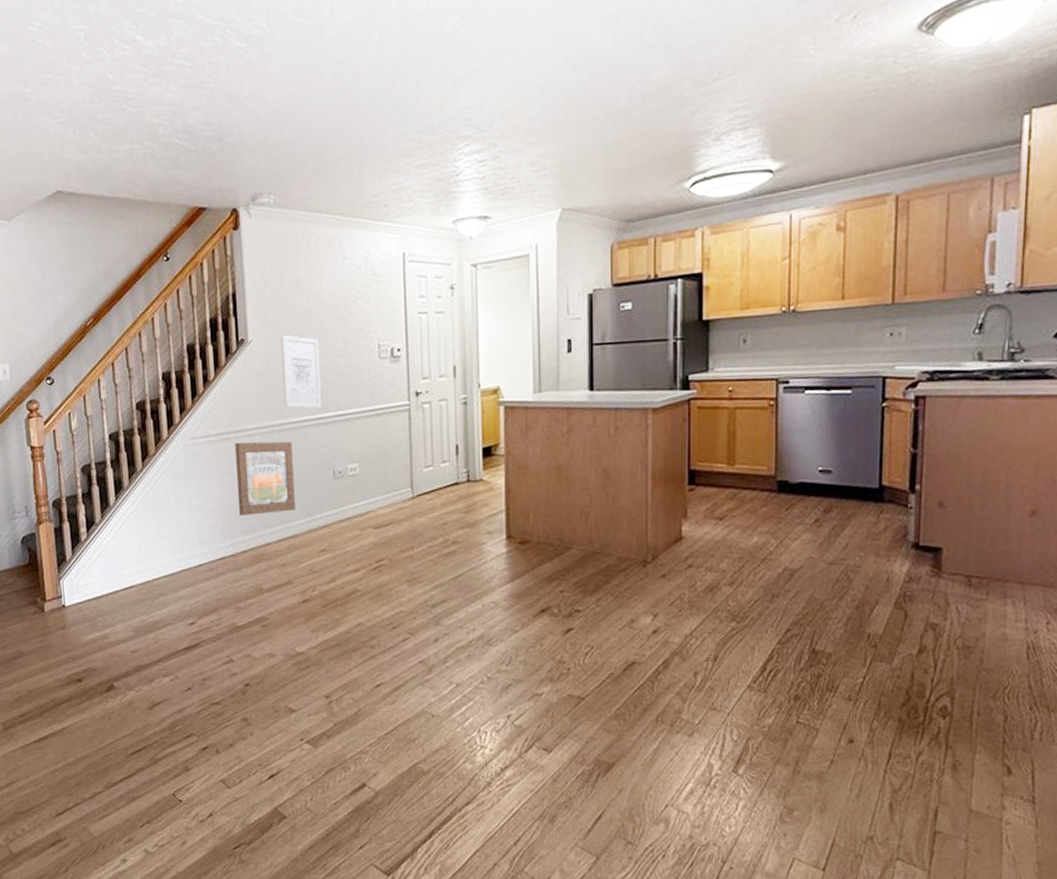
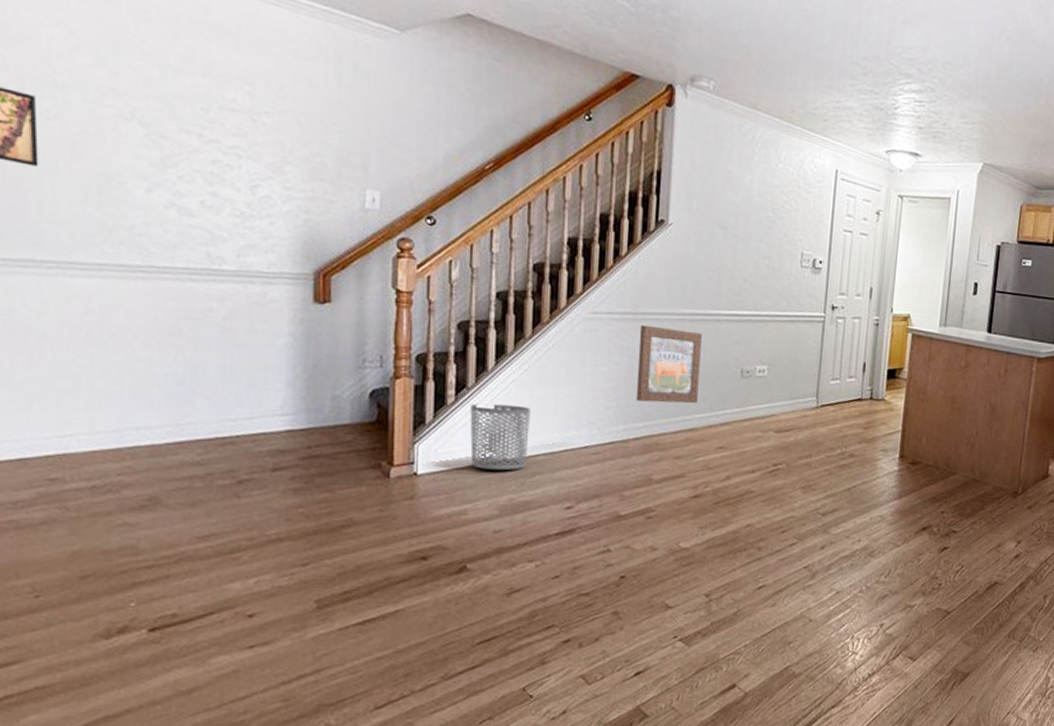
waste bin: none [99,534,152,596] -> present [470,403,530,471]
wall art: present [280,334,322,409] -> none [699,224,743,305]

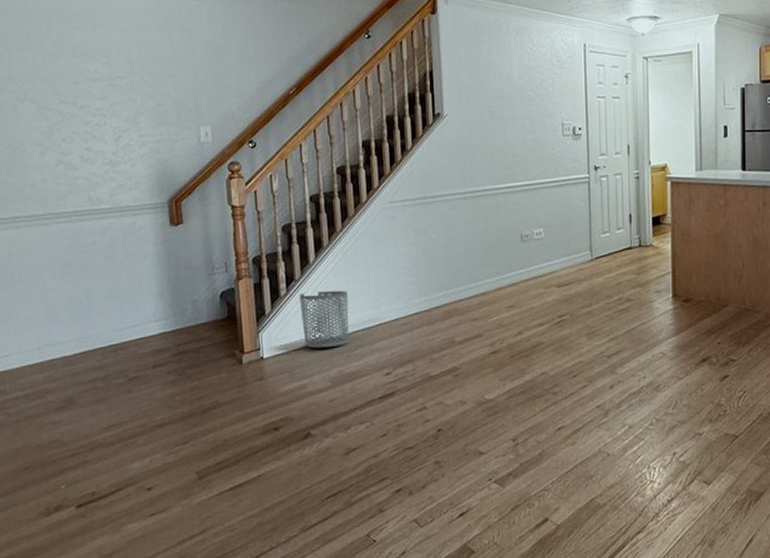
wall art: present [635,324,702,404] -> none [430,206,486,274]

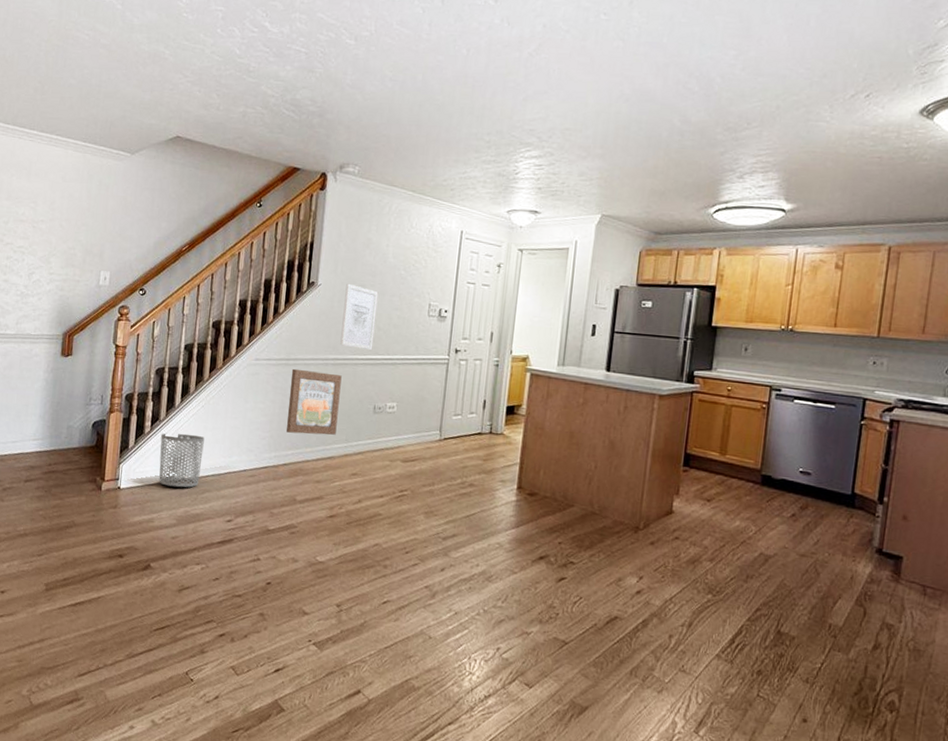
wall art: none [430,206,486,274] -> present [285,368,342,435]
wall art: none [474,111,511,179] -> present [340,283,379,351]

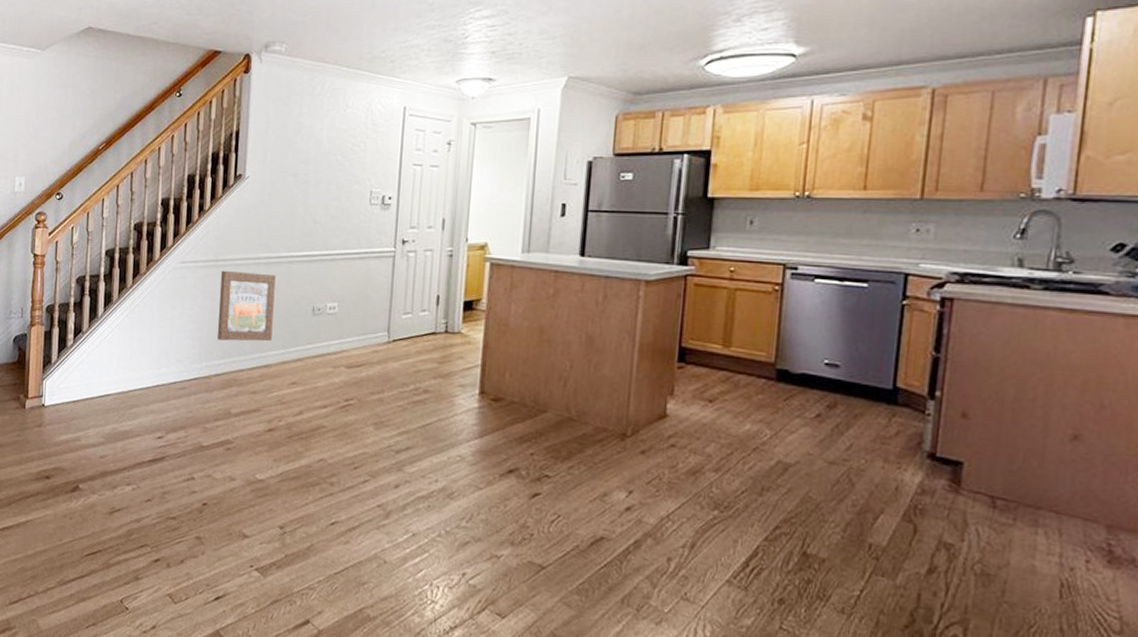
waste bin: present [159,433,205,488] -> none [84,345,130,404]
wall art: present [340,283,379,351] -> none [273,173,313,247]

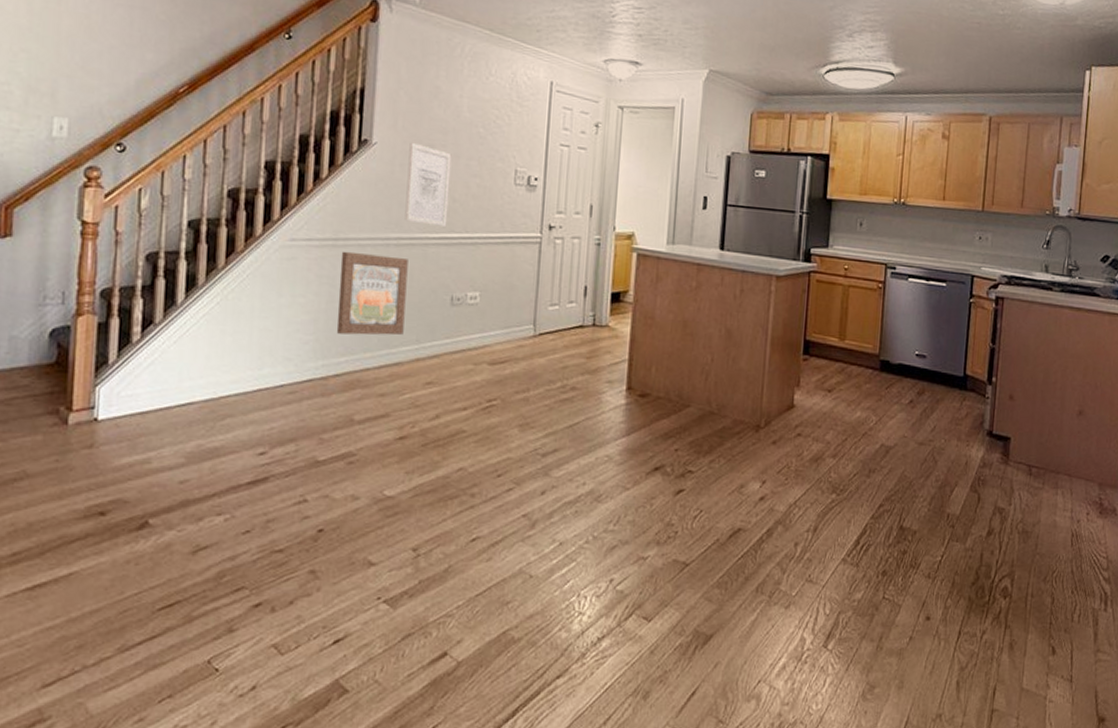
wall art: none [273,173,313,247] -> present [405,142,452,228]

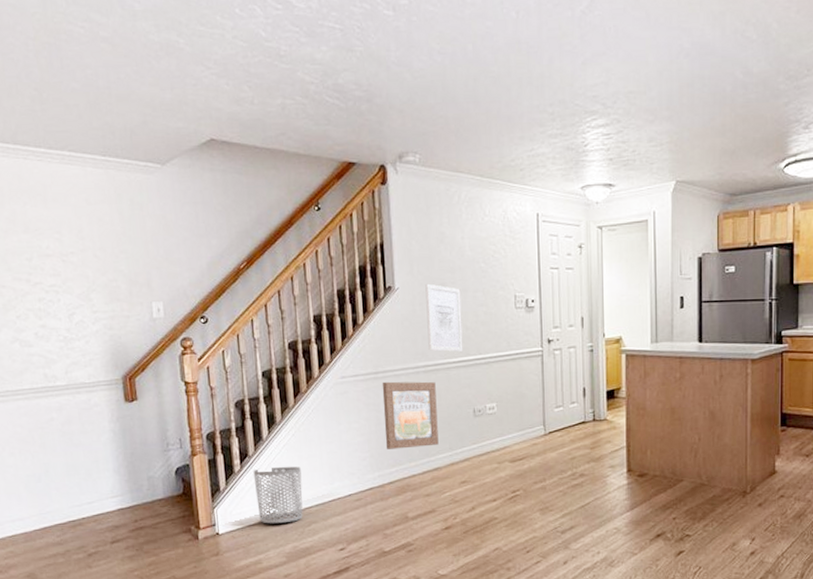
waste bin: none [156,340,222,414] -> present [253,466,303,524]

